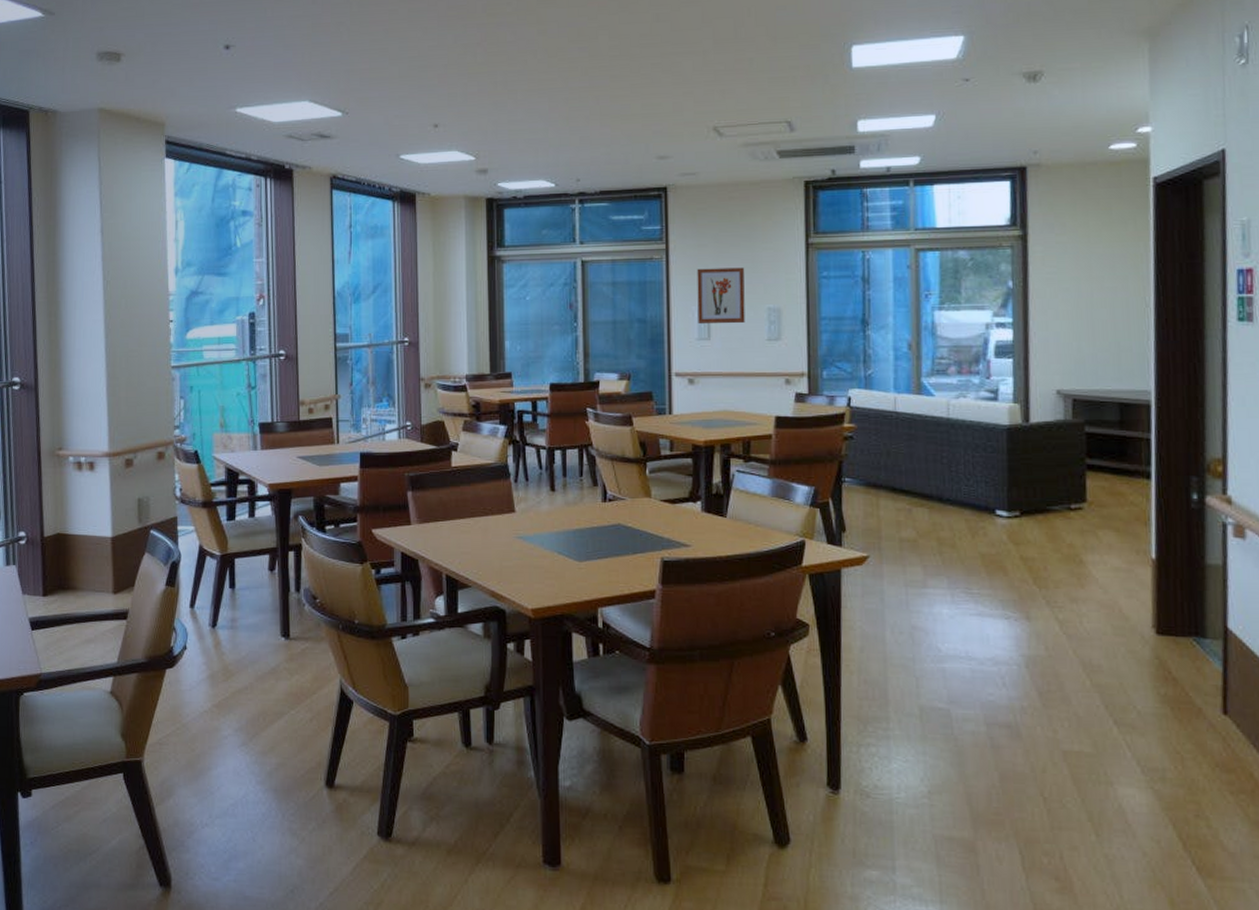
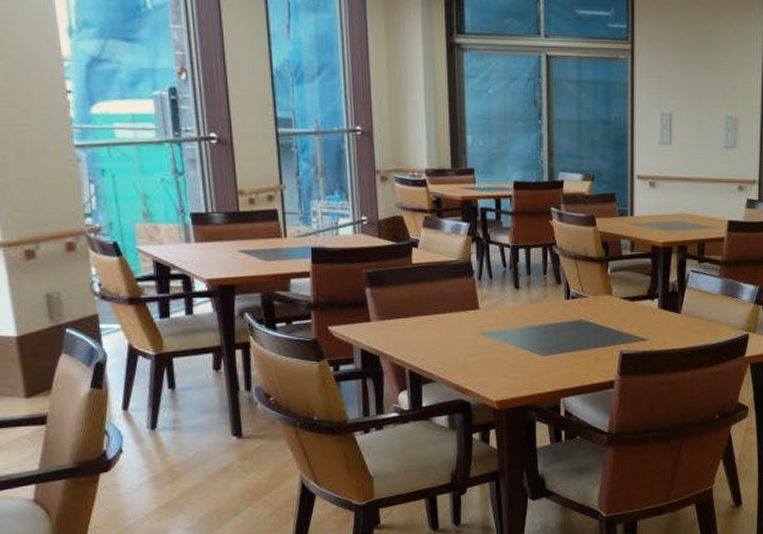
wall art: present [697,267,745,324] -> none [660,72,705,130]

